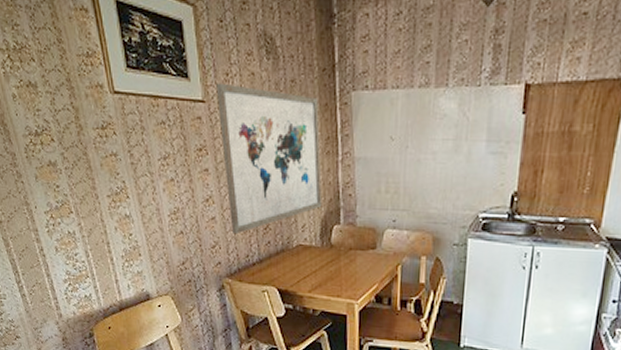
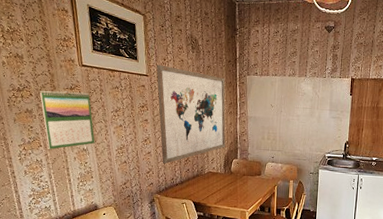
calendar: none [63,131,140,217] -> present [39,90,95,150]

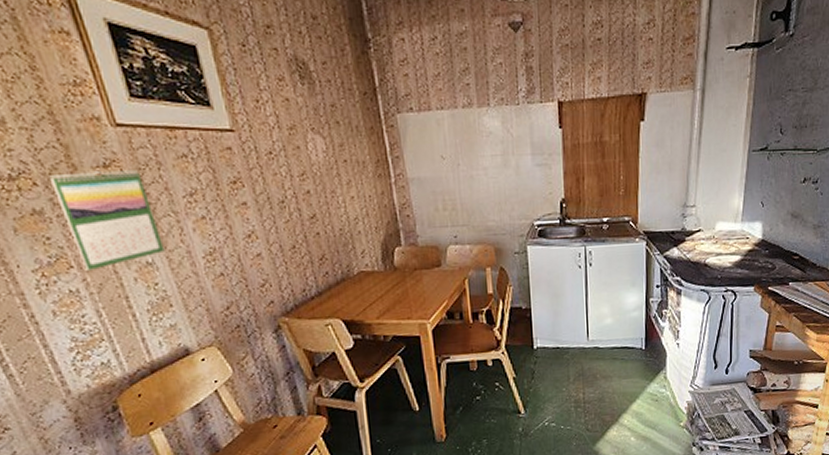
wall art: present [156,64,226,164] -> none [245,110,380,270]

